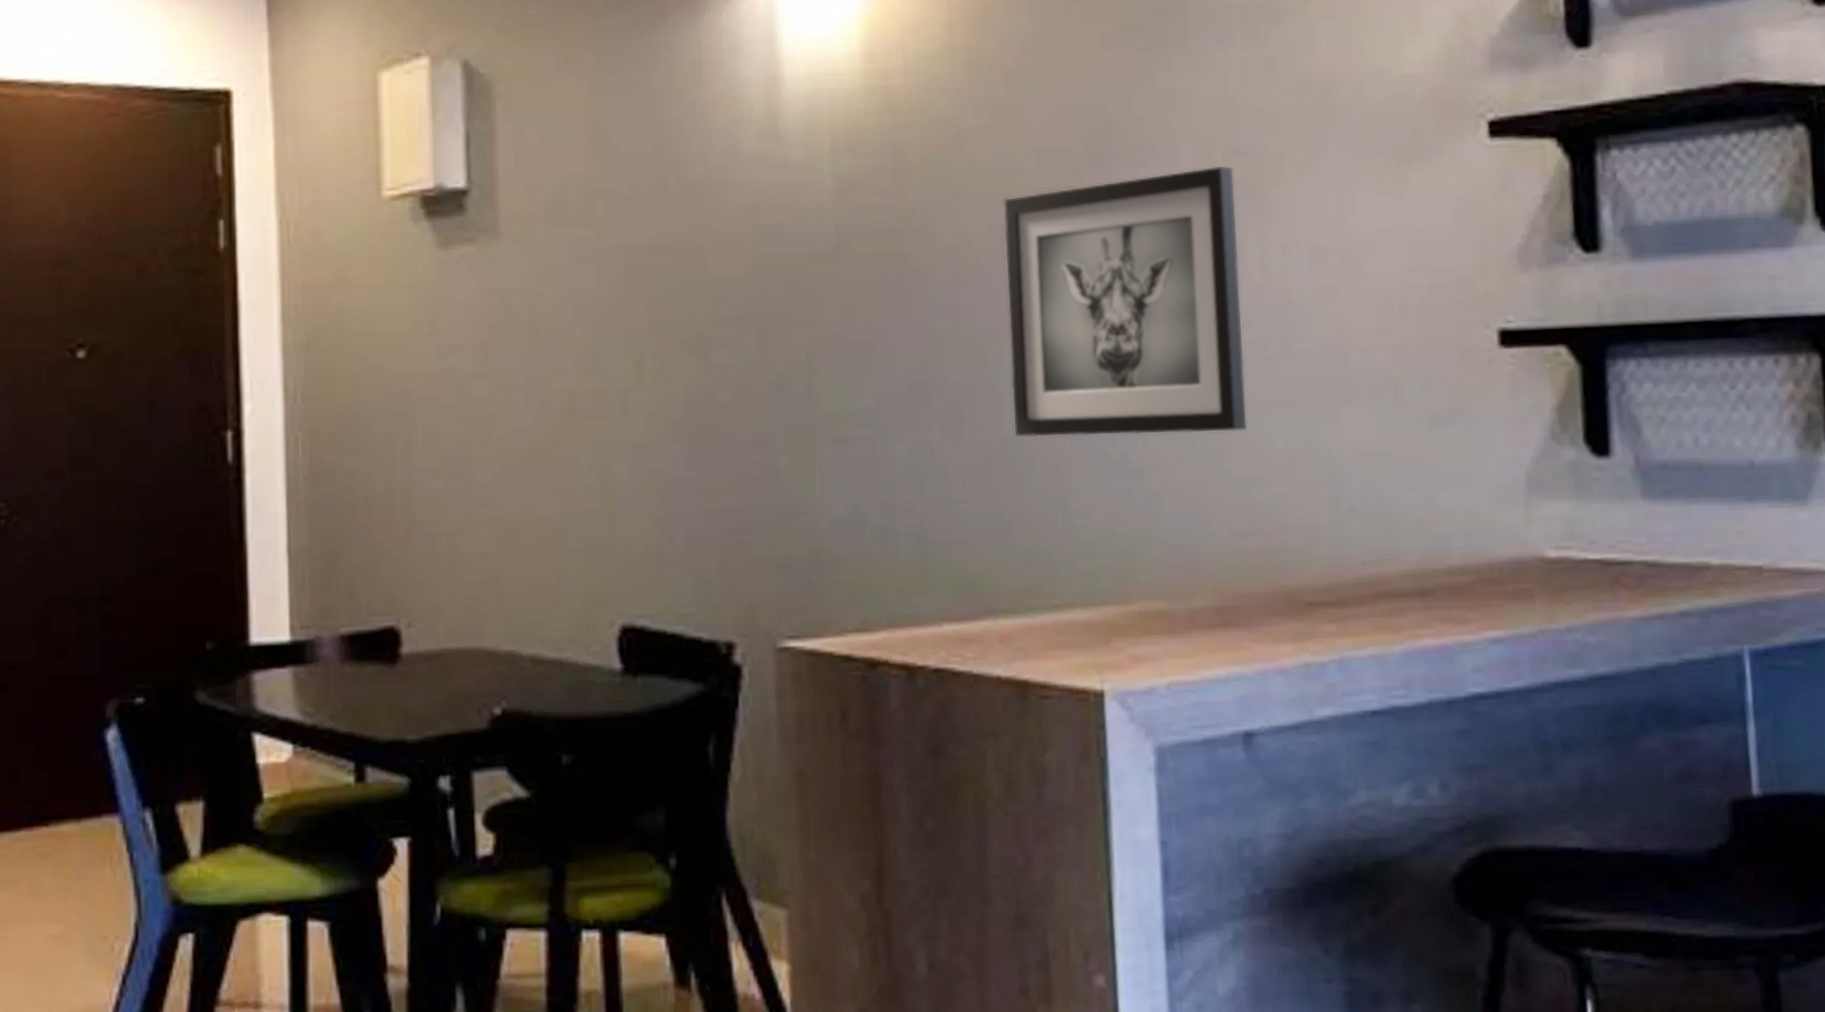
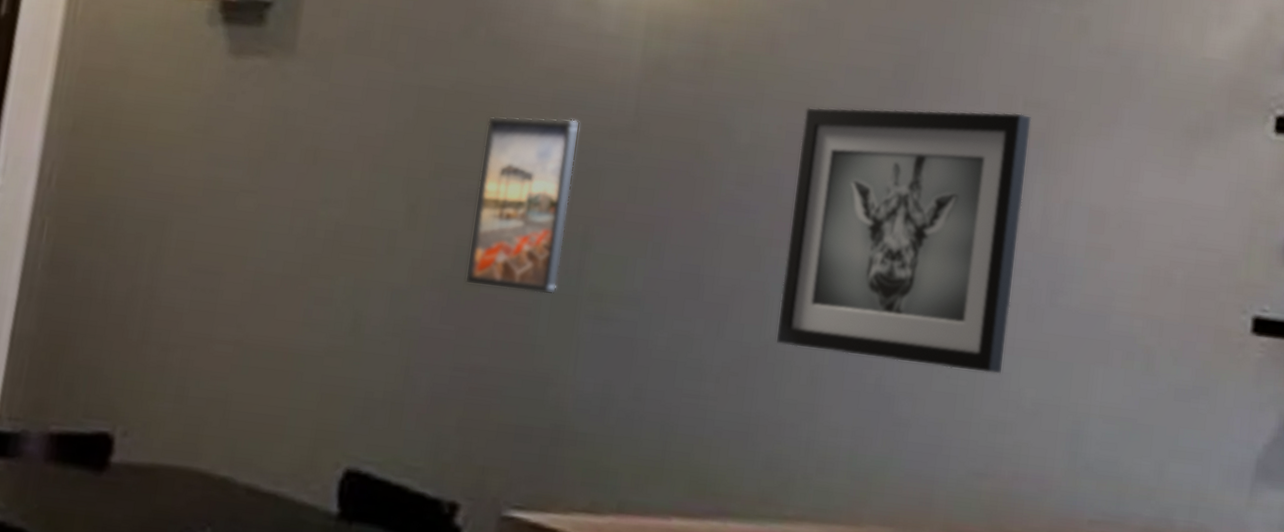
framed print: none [694,251,791,430] -> present [465,115,580,295]

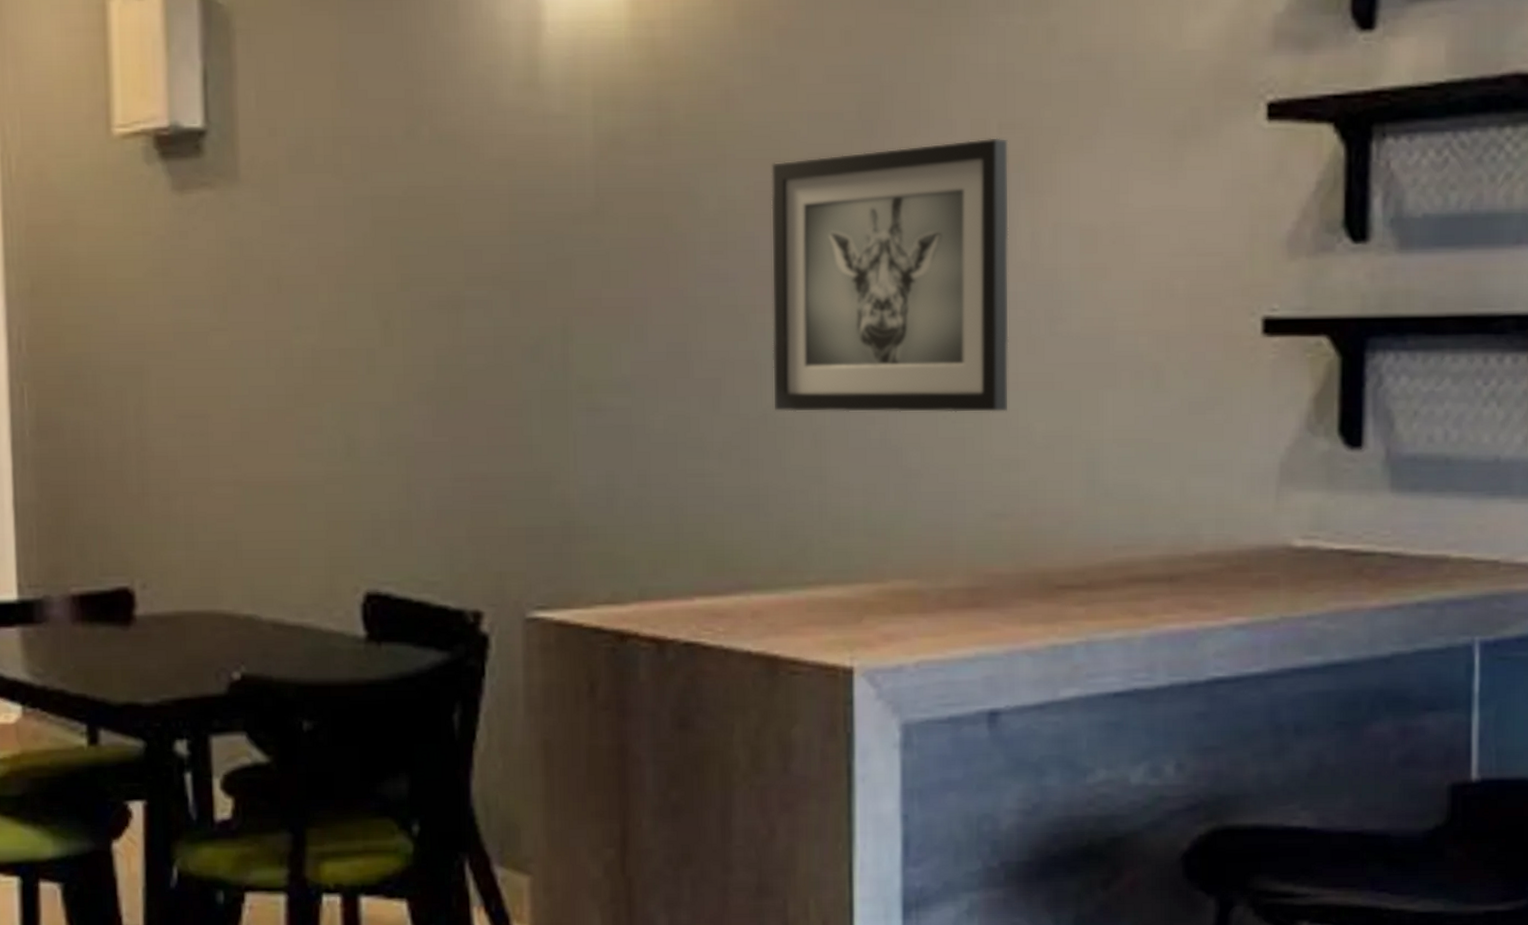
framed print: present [465,115,580,295] -> none [446,209,545,394]

